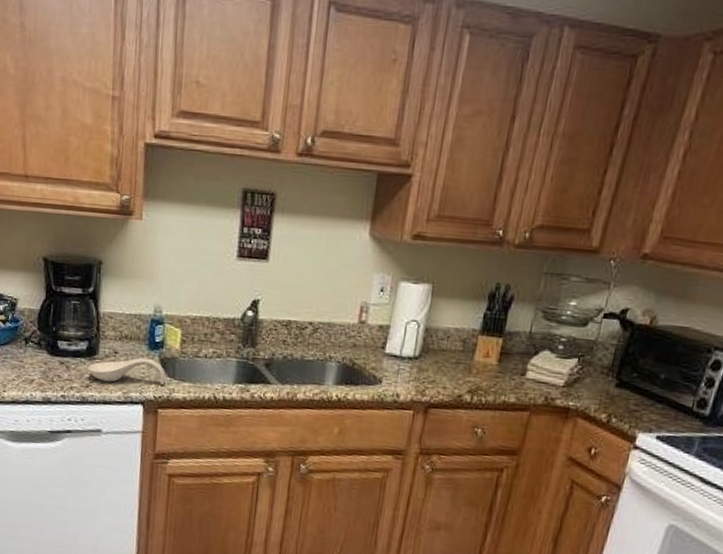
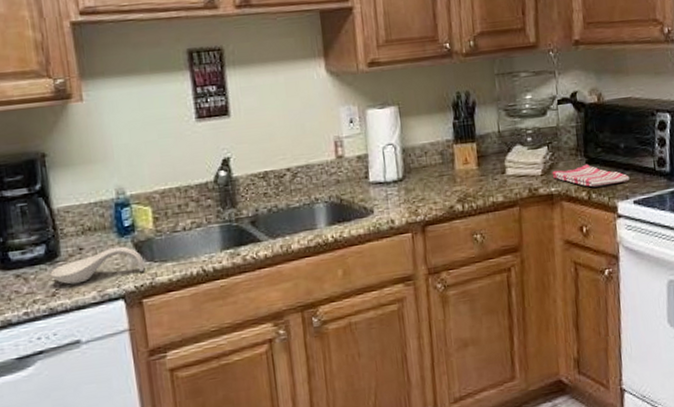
dish towel: none [574,385,660,415] -> present [552,164,630,187]

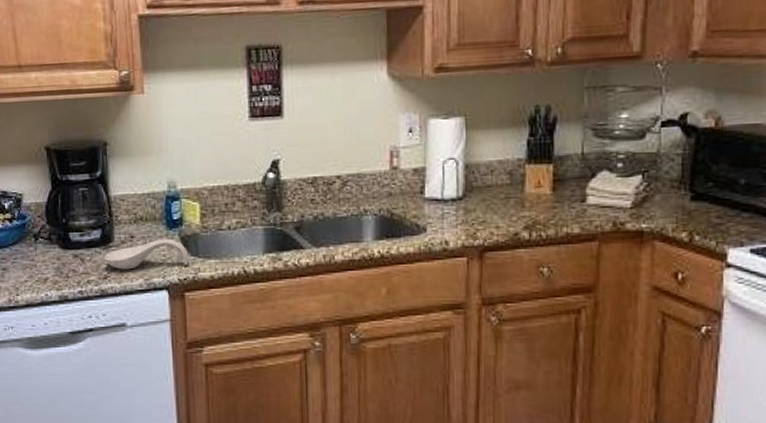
dish towel: present [552,164,630,187] -> none [644,199,748,228]

